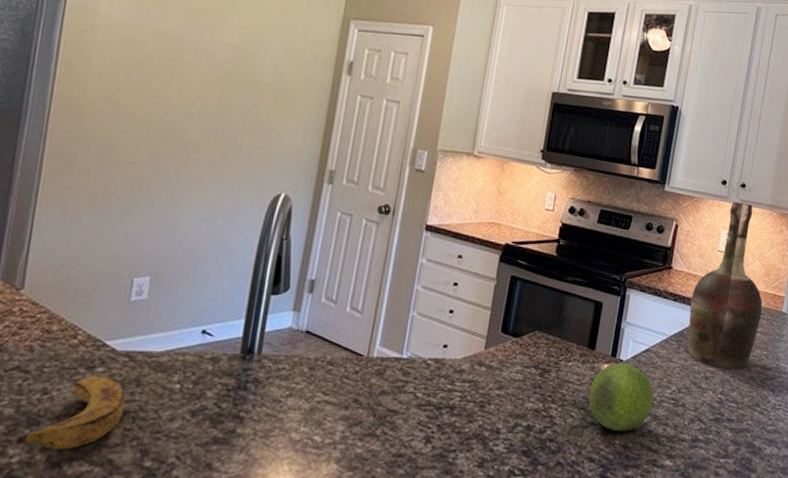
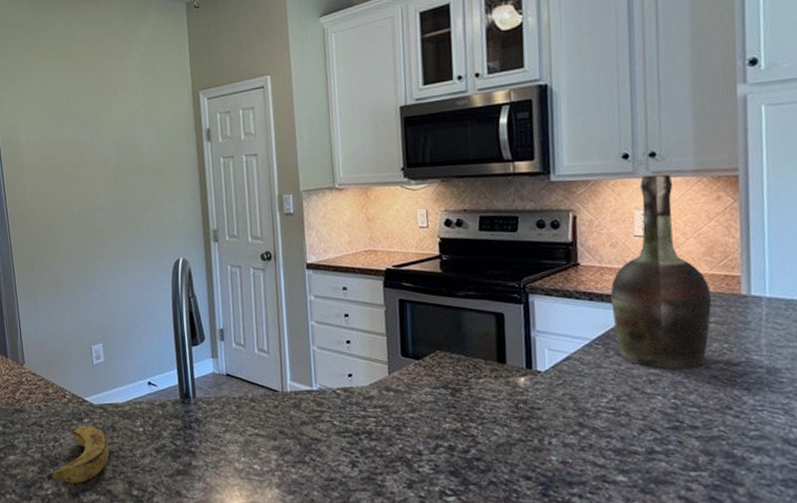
fruit: present [588,363,654,431] -> none [509,375,589,447]

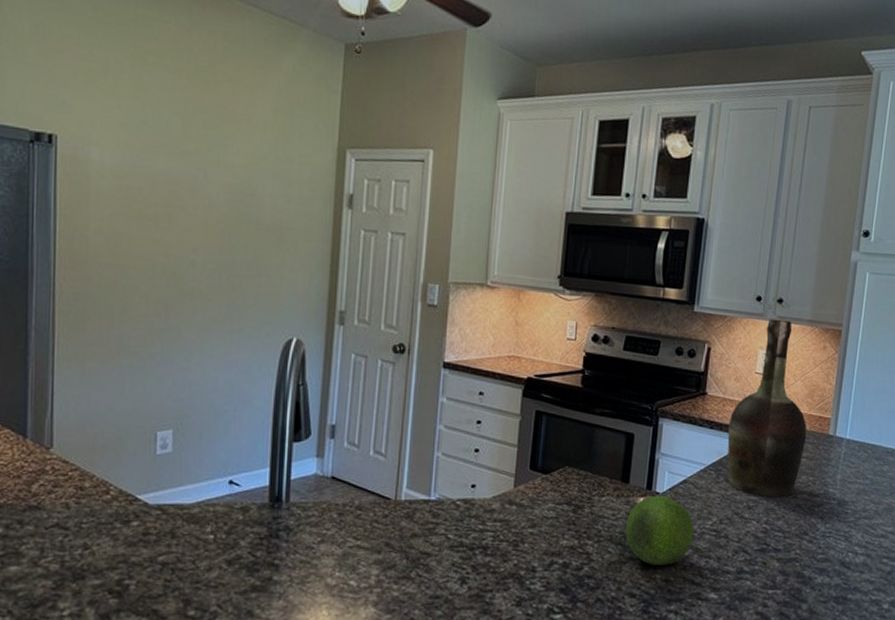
banana: present [44,425,109,484] -> none [61,529,163,602]
fruit: none [509,375,589,447] -> present [625,496,694,565]

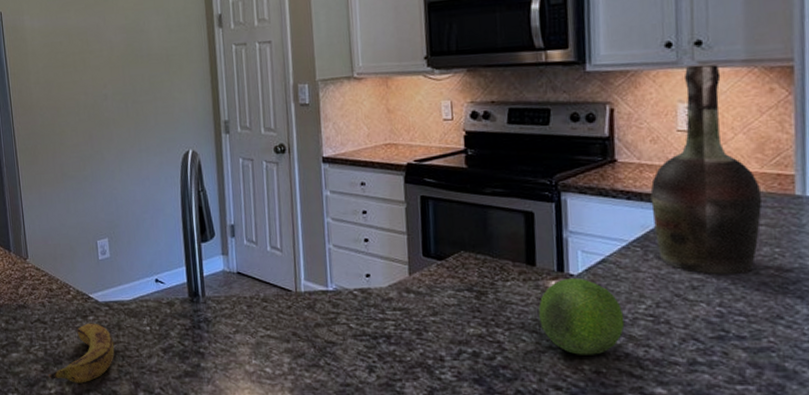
banana: none [61,529,163,602] -> present [48,323,115,383]

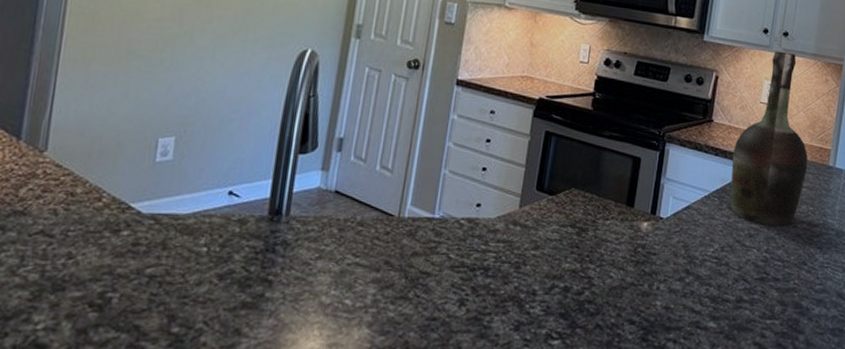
banana: present [48,323,115,383] -> none [37,239,152,316]
fruit: present [538,278,625,355] -> none [628,221,696,292]

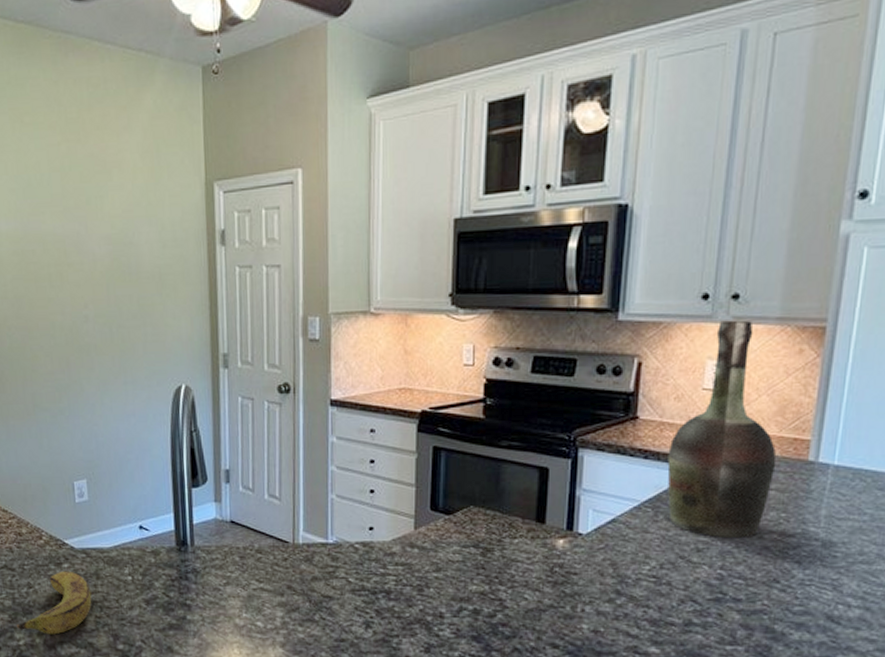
banana: none [37,239,152,316] -> present [16,571,92,635]

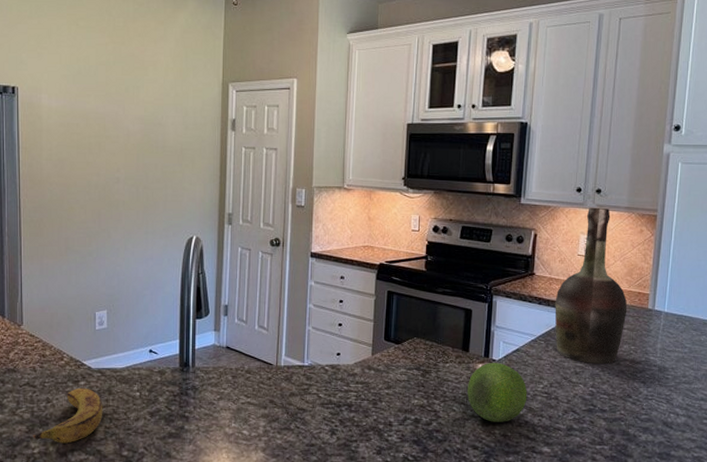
fruit: none [544,538,628,615] -> present [467,363,527,422]

